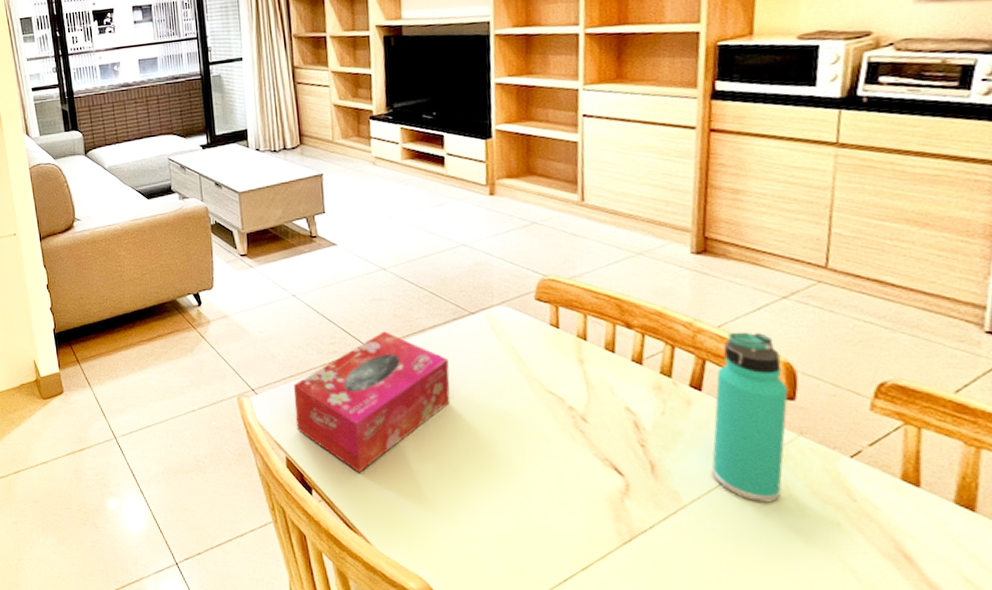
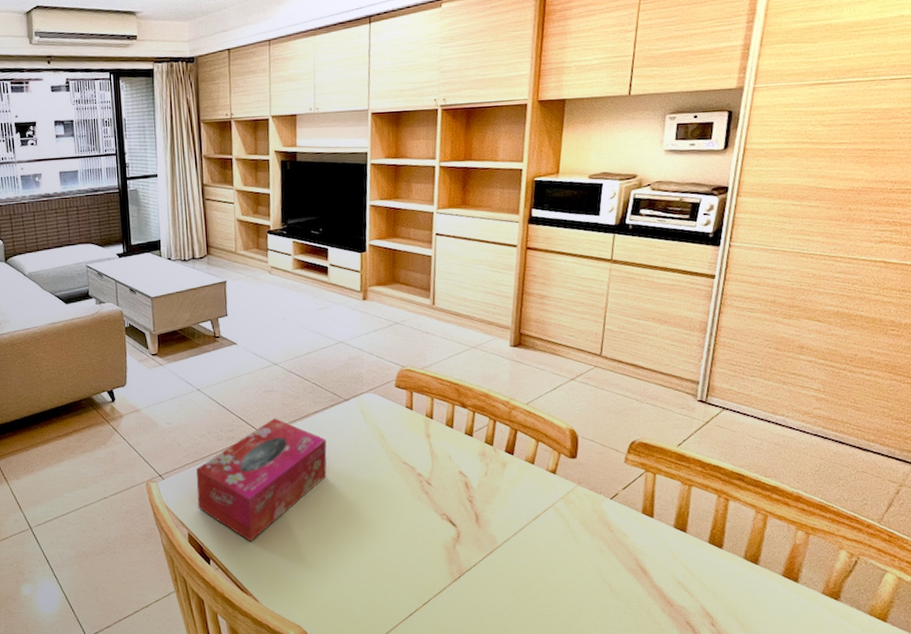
thermos bottle: present [711,332,788,503] -> none [518,407,572,539]

